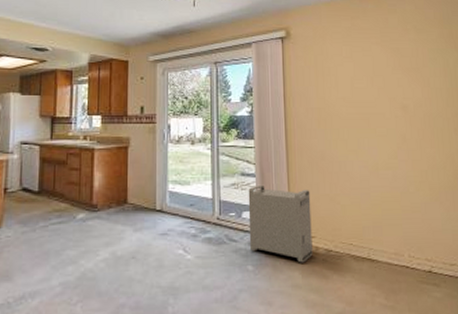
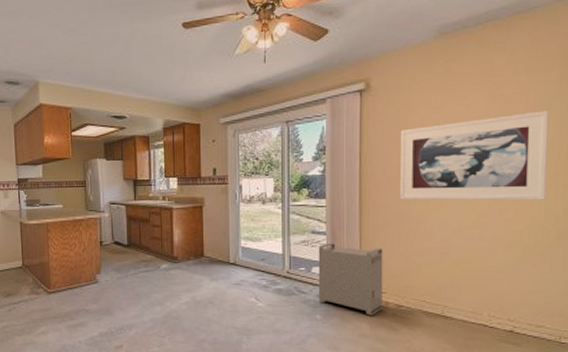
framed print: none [318,64,442,142] -> present [400,111,550,201]

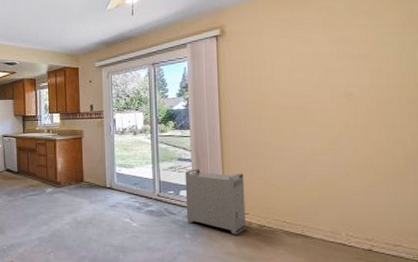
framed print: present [400,111,550,201] -> none [253,49,392,130]

